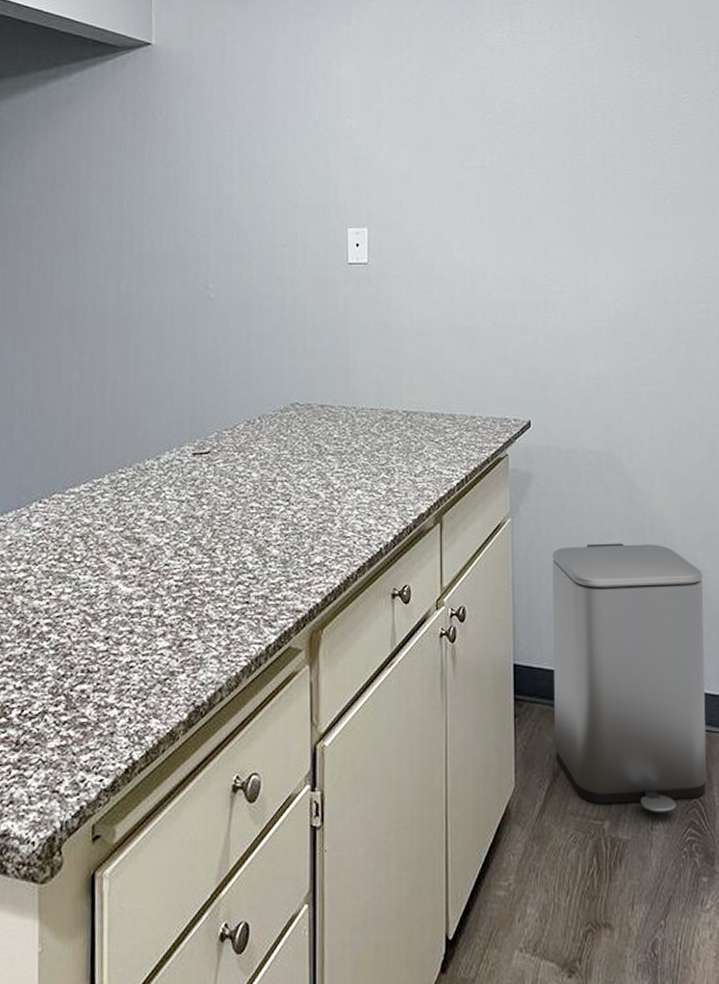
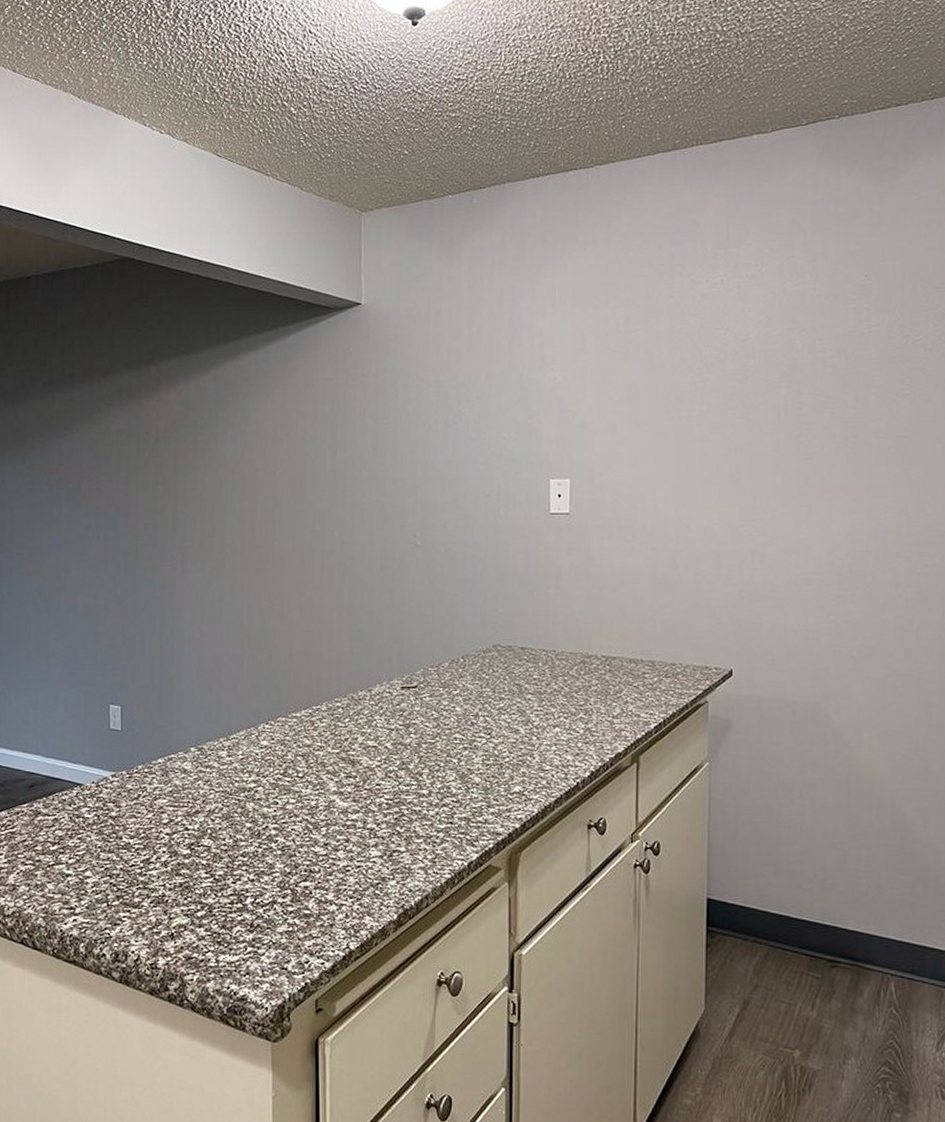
pedal bin: present [552,543,707,813] -> none [746,791,912,1050]

